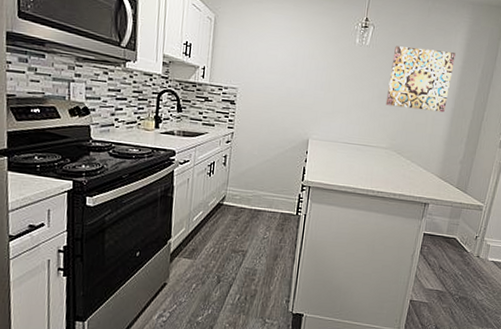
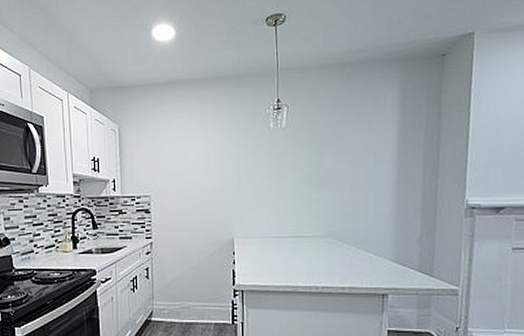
wall art: present [385,46,456,113] -> none [314,118,389,189]

